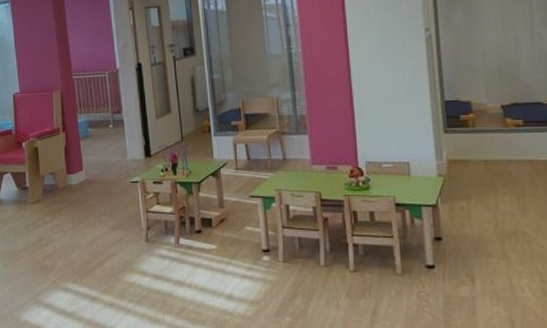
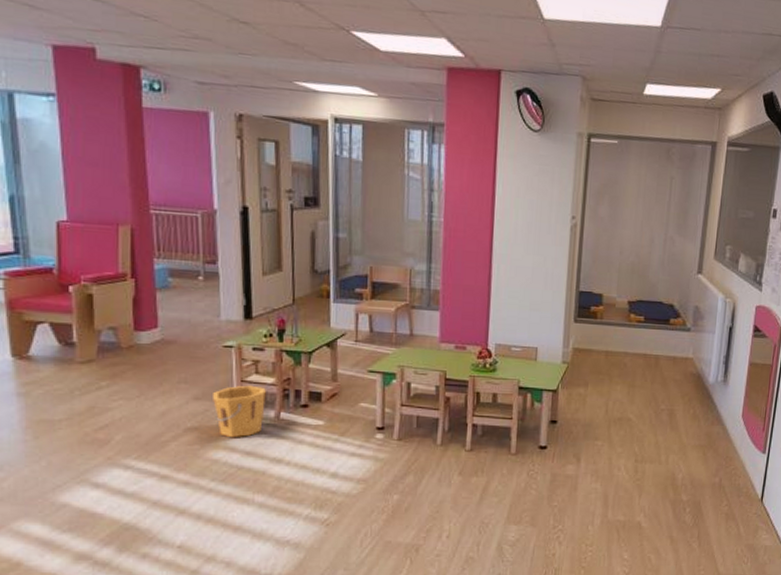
bucket: none [126,215,167,263] -> present [213,385,266,438]

